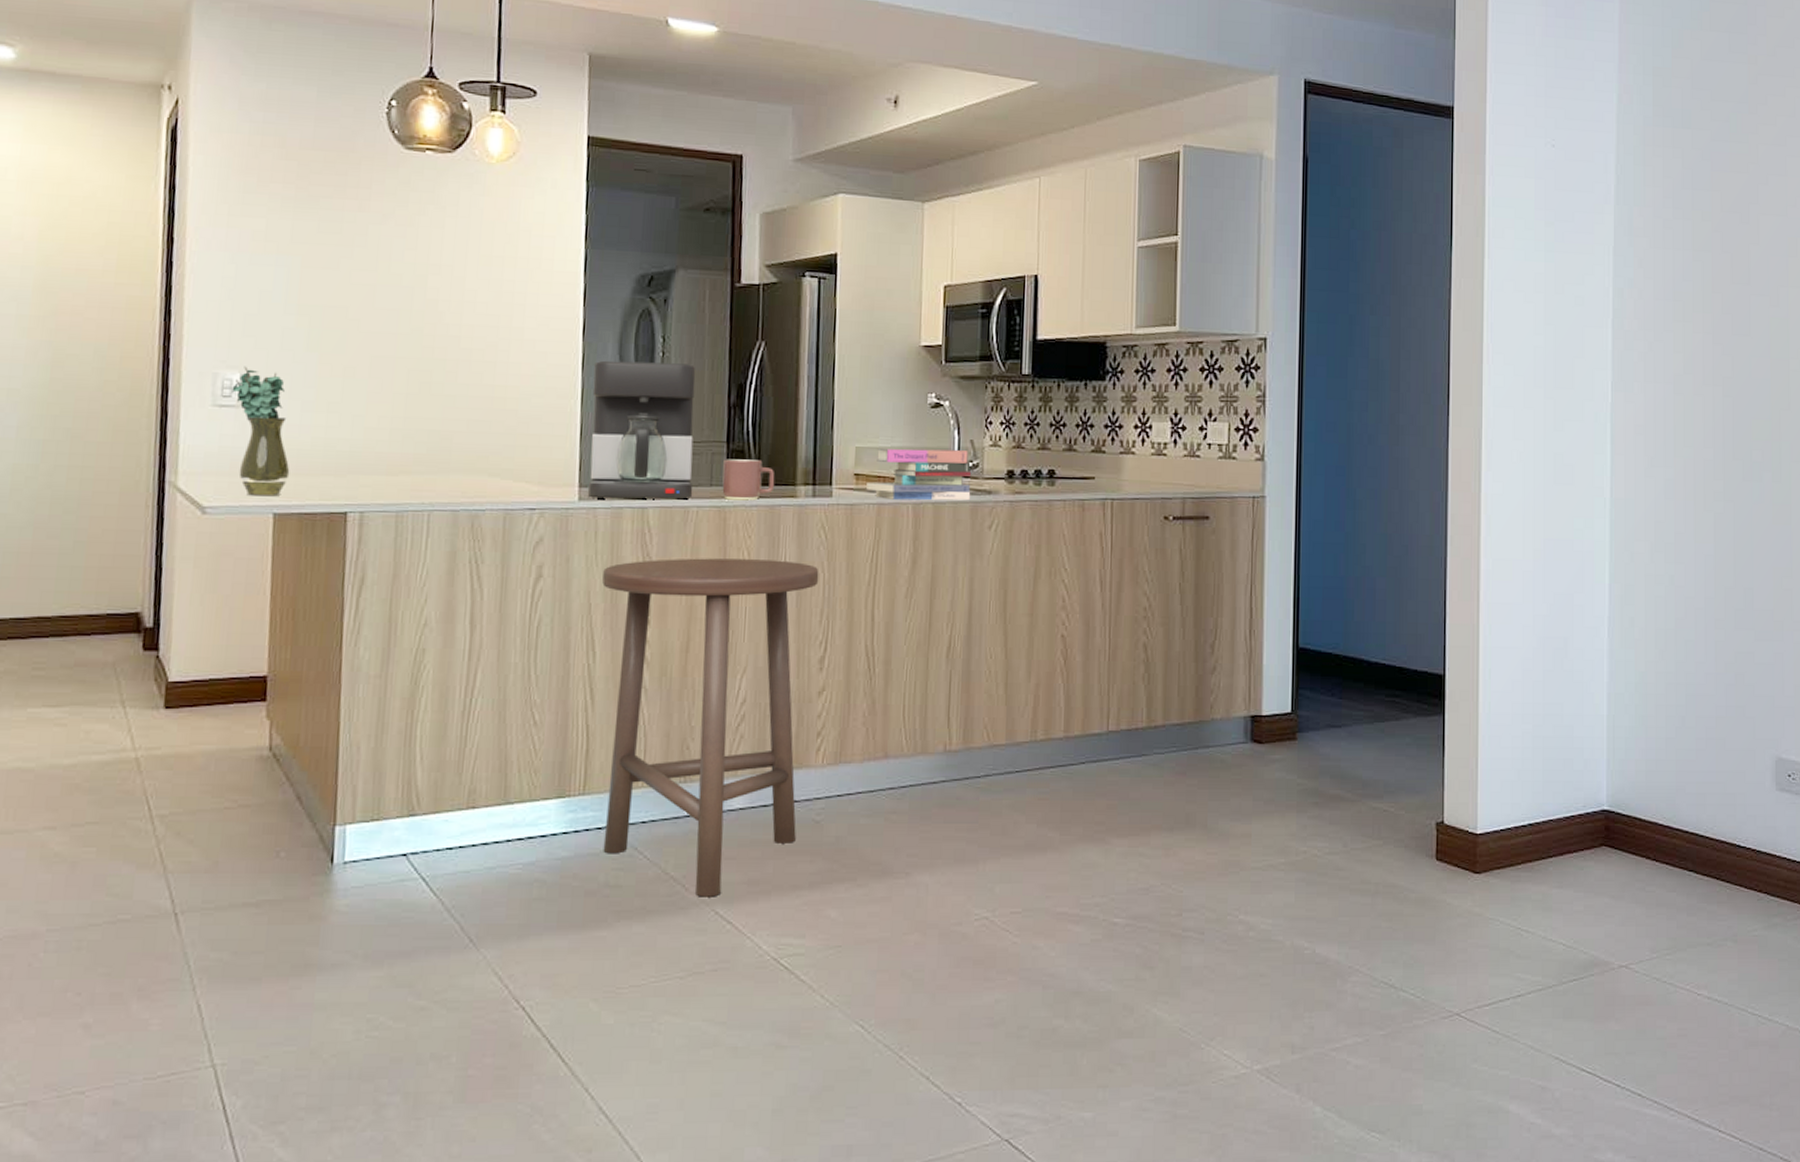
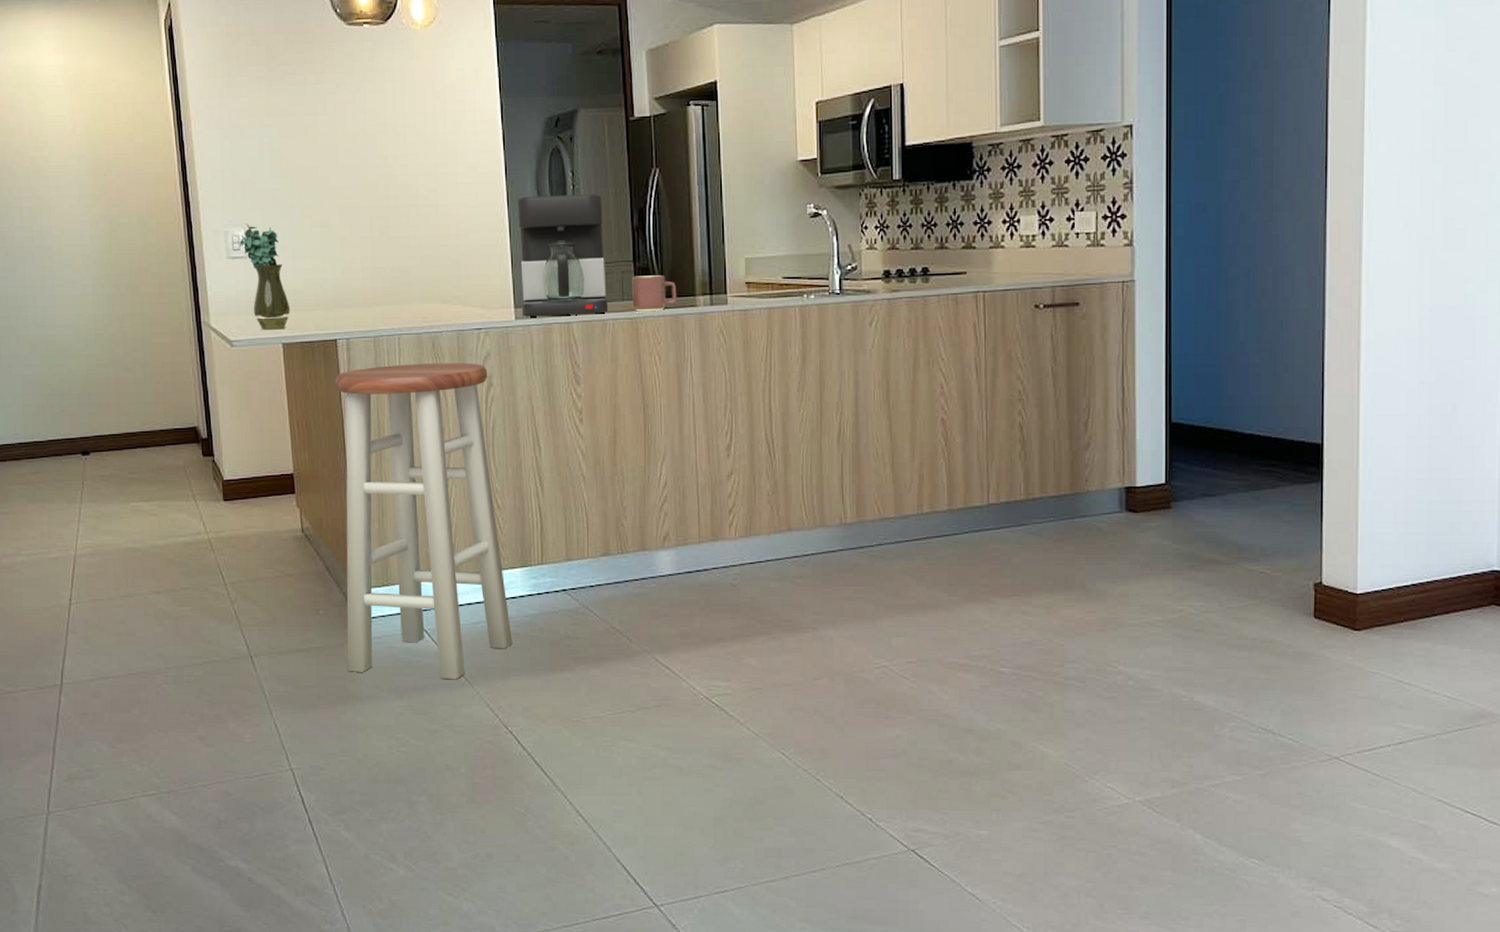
bar stool: none [310,546,538,941] -> present [334,363,513,680]
bar stool: present [602,558,819,897] -> none [541,362,721,647]
books: present [866,447,972,501] -> none [757,254,851,304]

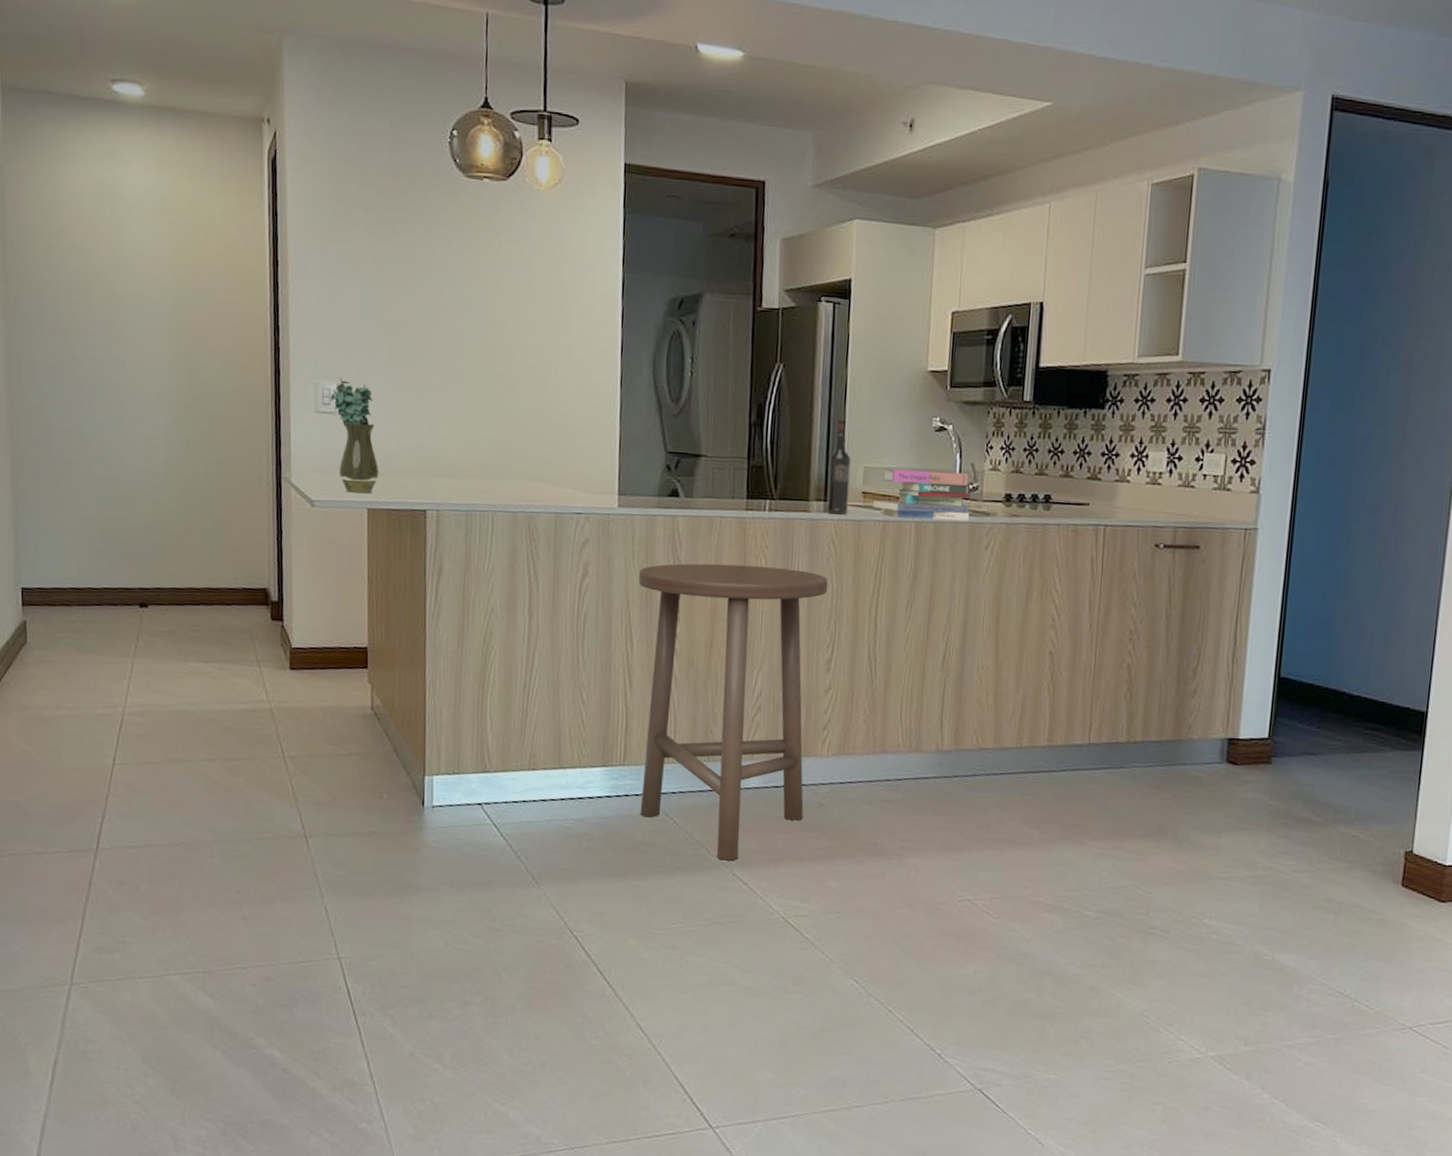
bar stool: present [334,363,513,680] -> none [408,542,586,878]
coffee maker: present [517,194,609,318] -> none [625,378,721,510]
bar stool: none [541,362,721,647] -> present [639,563,828,861]
mug: present [631,275,677,312] -> none [743,474,791,514]
wine bottle: none [711,215,734,308] -> present [827,419,851,516]
books: none [757,254,851,304] -> present [873,468,972,522]

